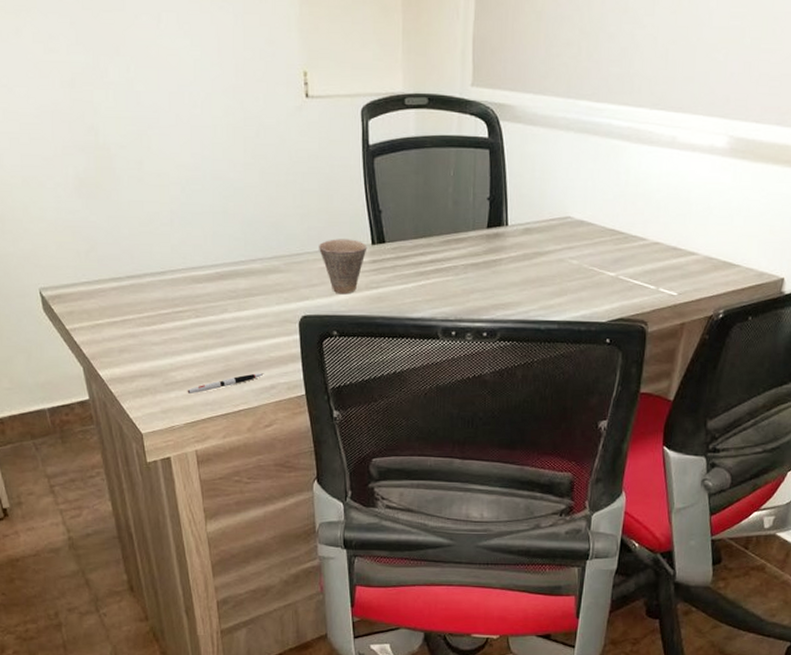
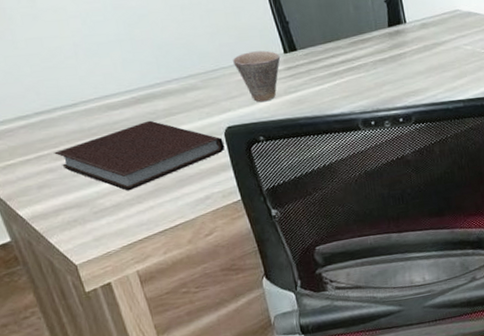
notebook: none [138,298,298,368] -> present [54,120,225,191]
pen: present [187,373,264,395] -> none [118,186,197,219]

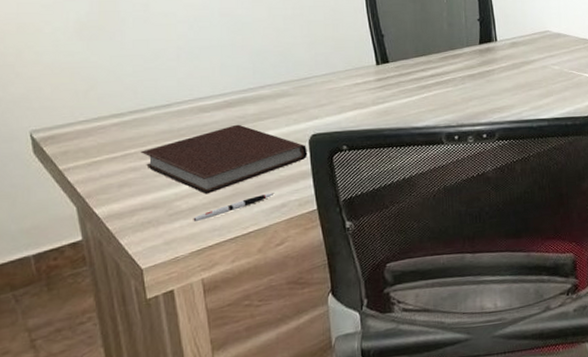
pen: none [118,186,197,219] -> present [193,193,275,222]
cup: present [233,50,281,102] -> none [326,61,373,112]

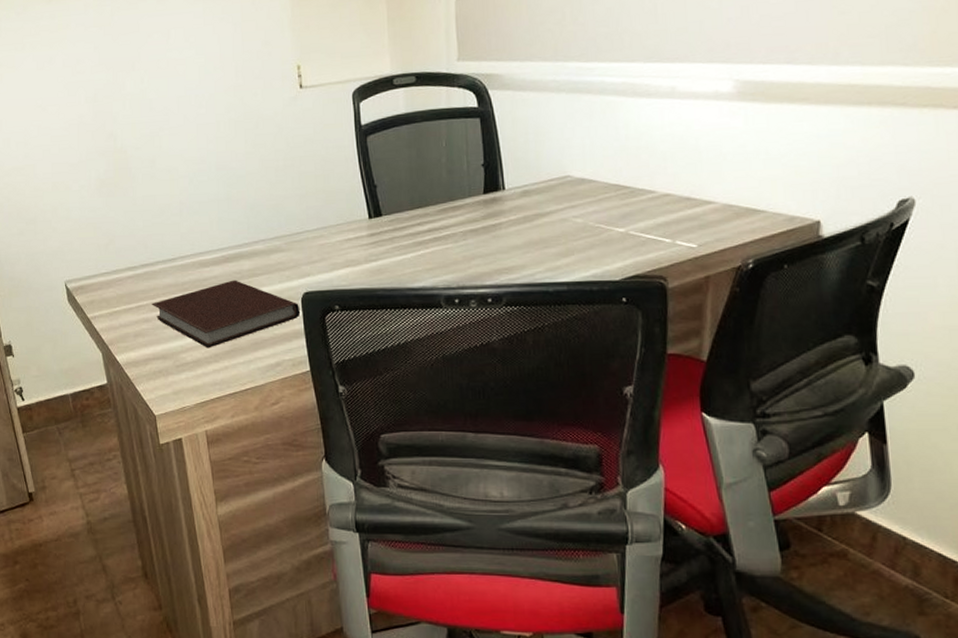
pen: present [193,193,275,222] -> none [197,351,269,375]

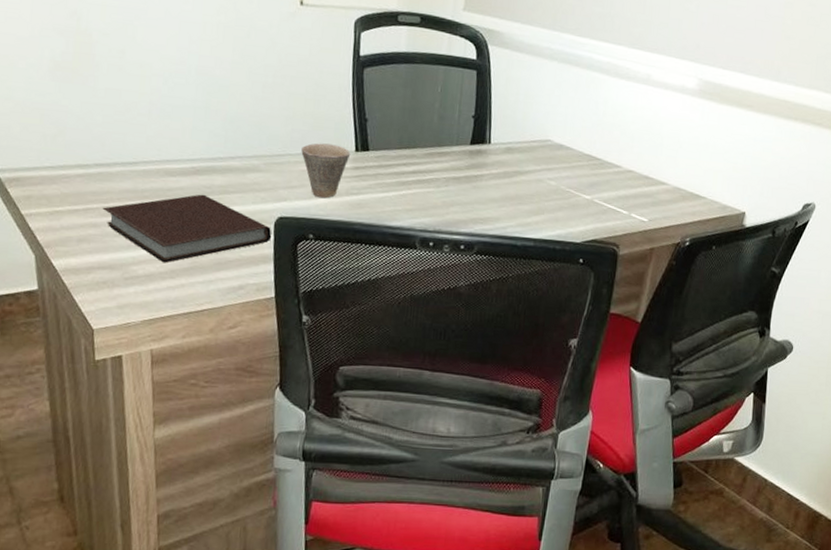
cup: none [318,215,365,269] -> present [301,143,351,199]

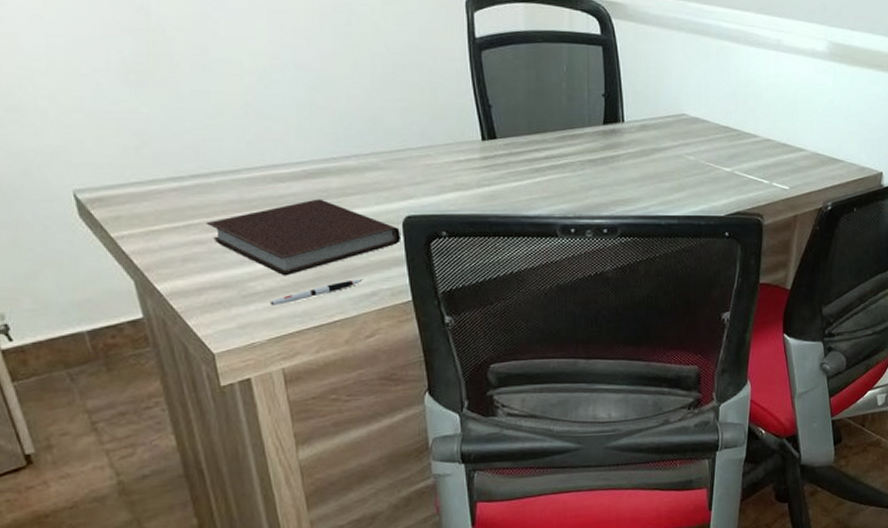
pen: none [148,272,233,291] -> present [270,279,363,306]
cup: present [301,143,351,199] -> none [423,134,477,193]

